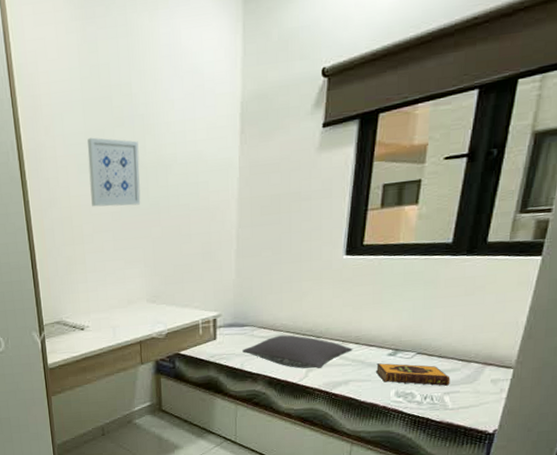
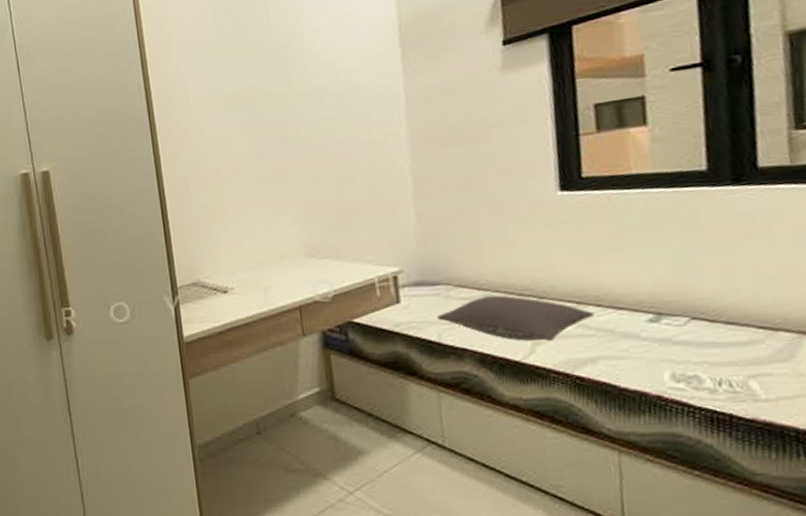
wall art: present [87,137,141,207] -> none [223,73,289,148]
hardback book: present [375,363,451,386] -> none [633,332,754,366]

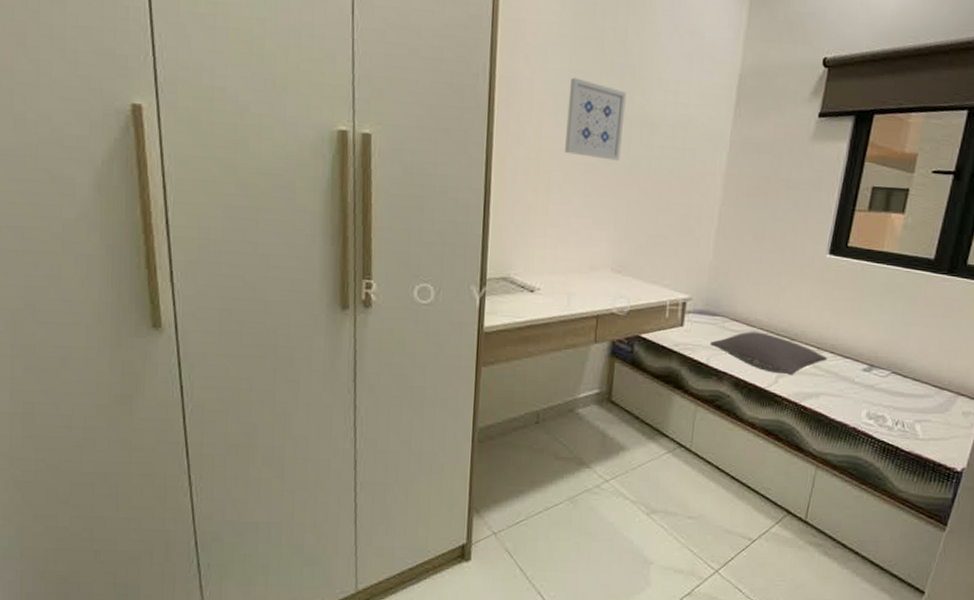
wall art: none [223,73,289,148] -> present [565,77,626,161]

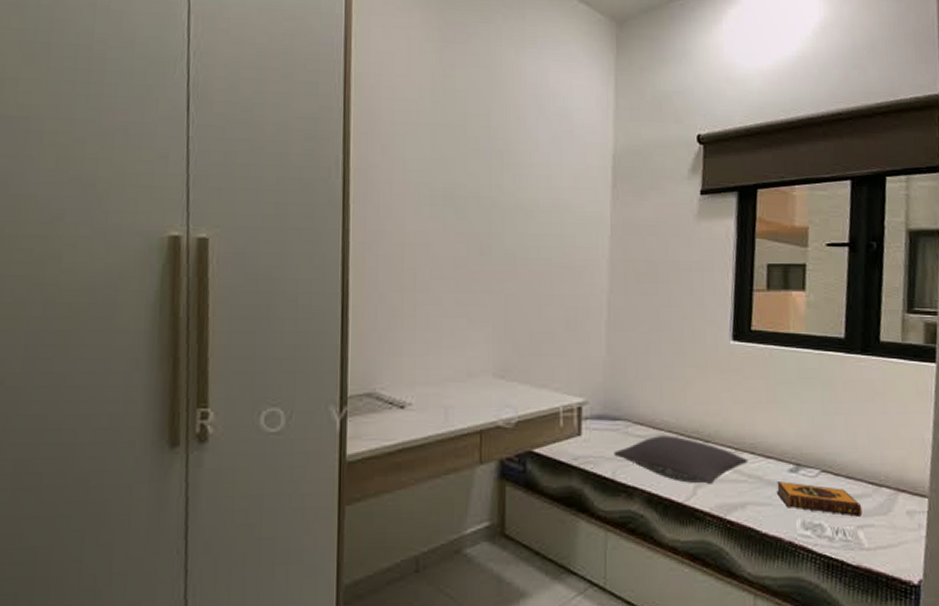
wall art: present [565,77,626,161] -> none [431,166,495,252]
hardback book: none [848,378,923,413] -> present [776,481,863,517]

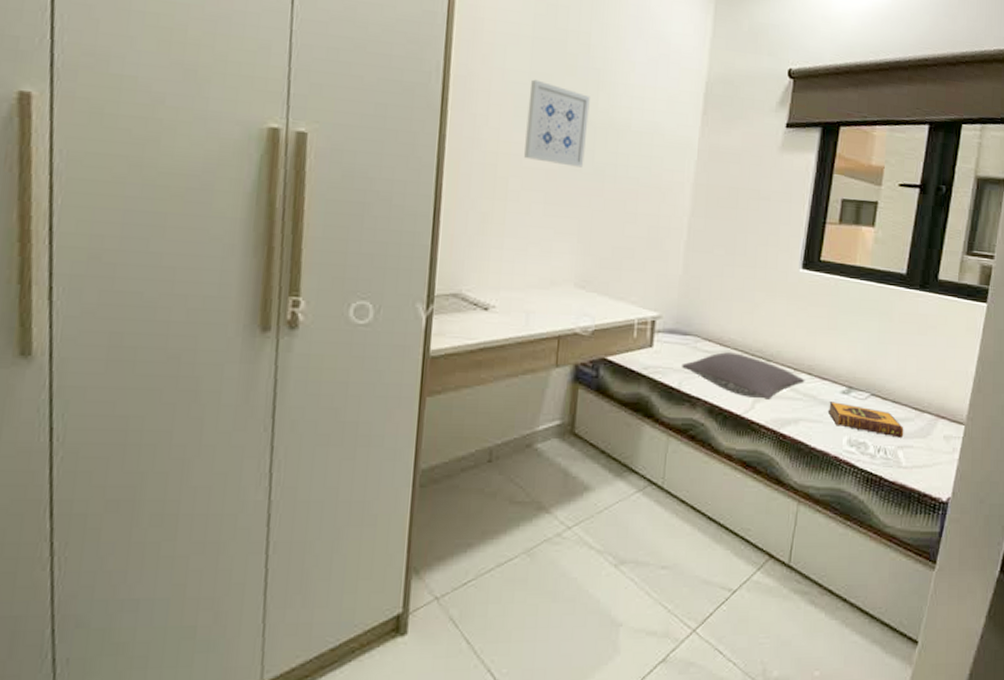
wall art: none [431,166,495,252] -> present [524,79,590,168]

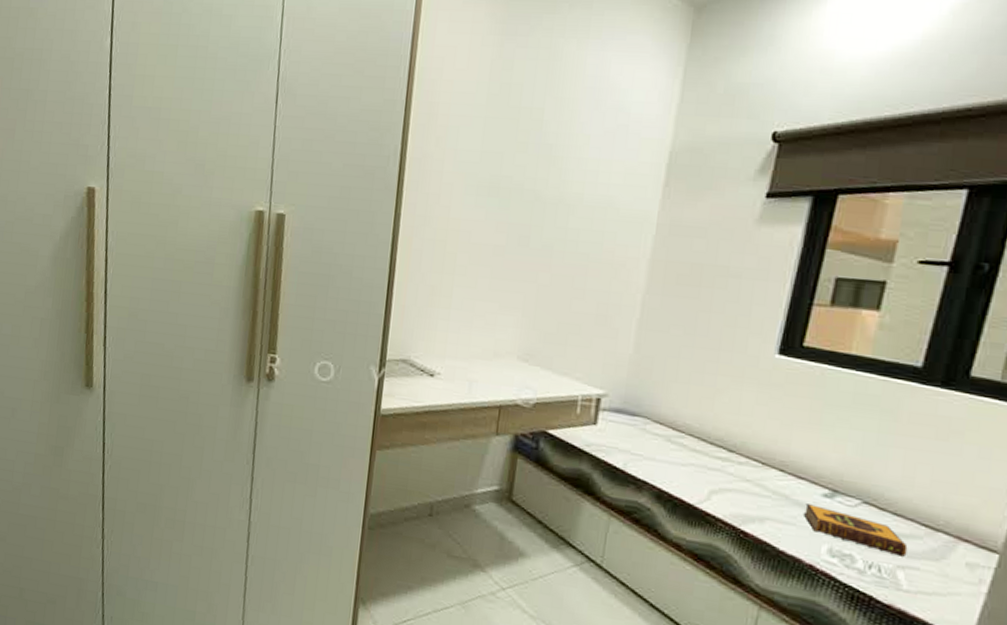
wall art: present [524,79,590,168] -> none [473,158,541,243]
pillow: present [682,352,805,400] -> none [628,437,776,493]

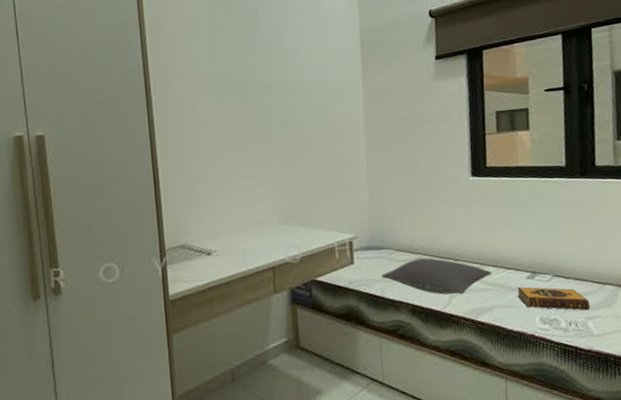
pillow: none [628,437,776,493] -> present [382,257,492,295]

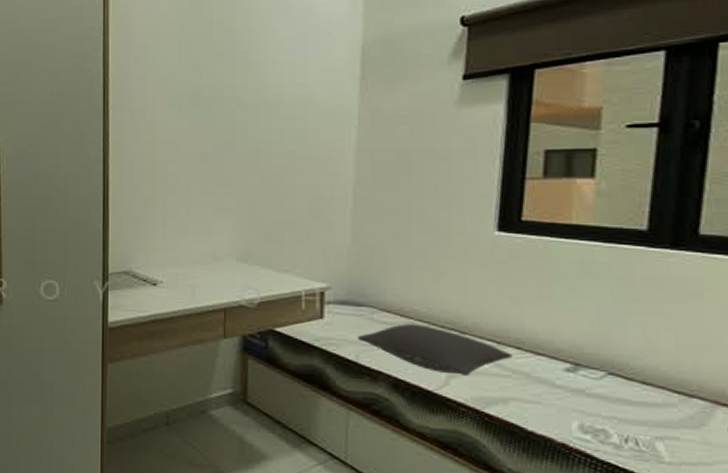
hardback book: present [517,287,591,310] -> none [547,380,663,427]

